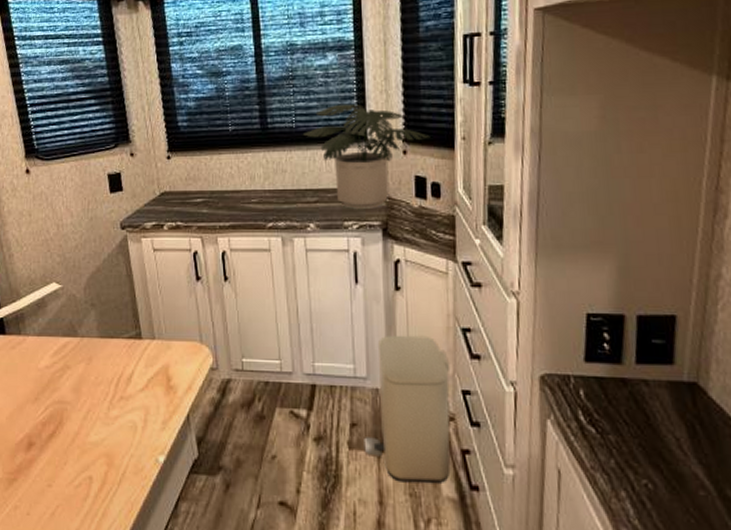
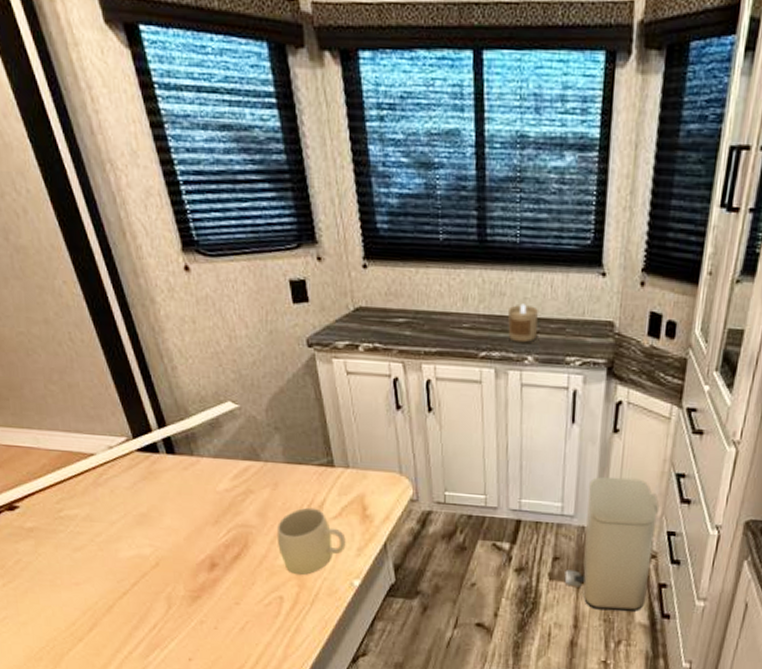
mug: none [88,380,152,452] -> present [276,507,346,575]
candle: none [289,178,316,213] -> present [507,303,538,344]
potted plant: present [302,103,430,209] -> none [526,219,673,345]

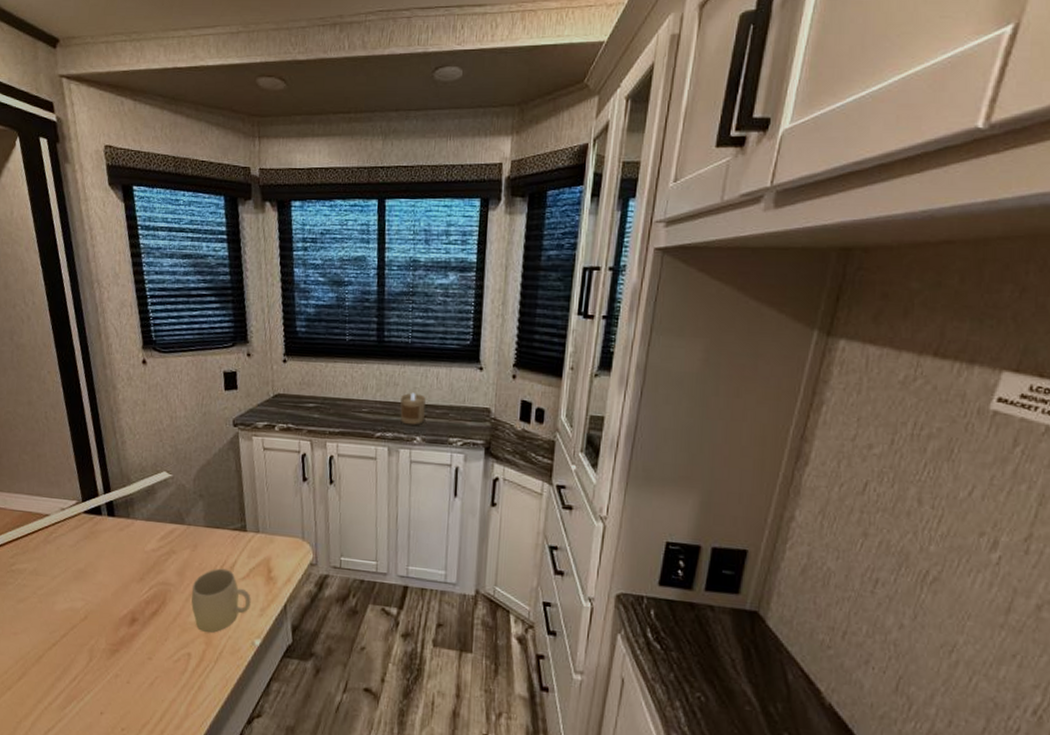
pedal bin: present [564,477,660,611] -> none [447,547,535,683]

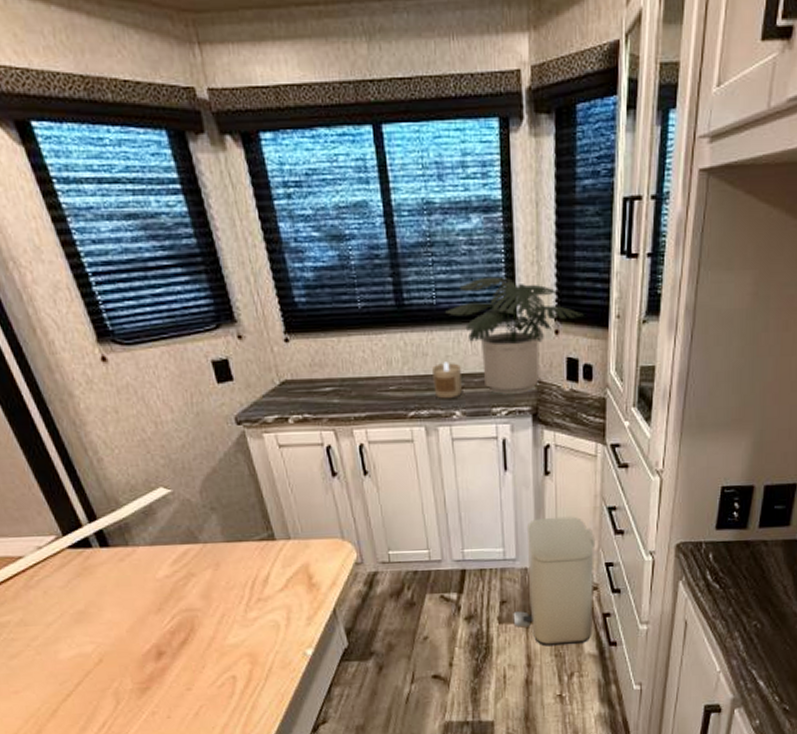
mug: present [191,568,251,633] -> none [222,583,295,652]
potted plant: none [417,324,540,428] -> present [444,276,584,394]
pedal bin: none [447,547,535,683] -> present [513,516,596,646]

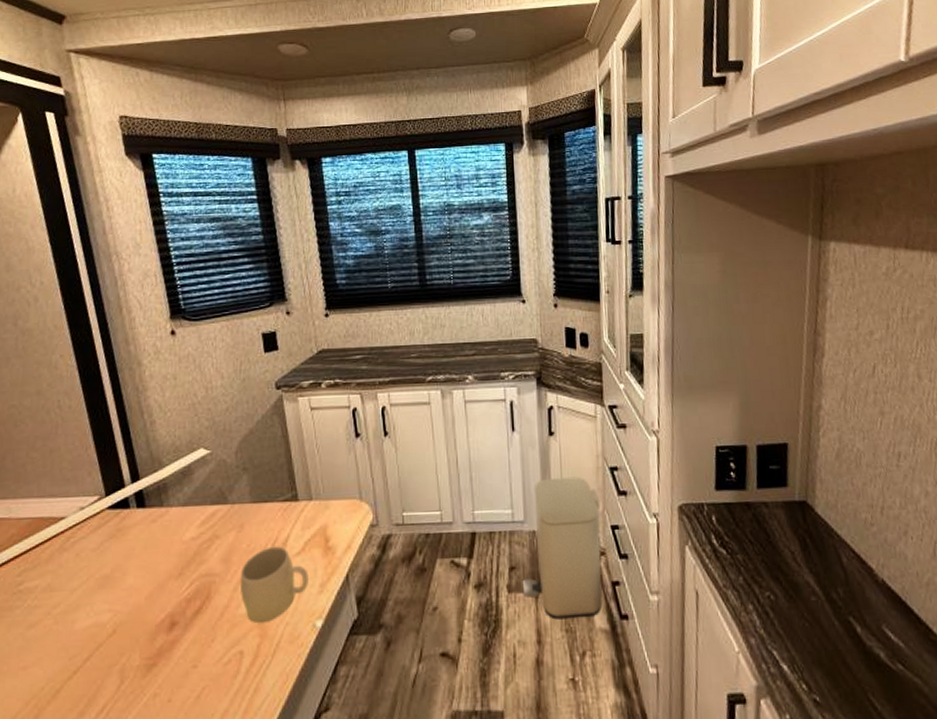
mug: none [222,583,295,652] -> present [239,546,309,622]
candle: present [431,361,462,401] -> none [448,332,474,366]
potted plant: present [444,276,584,394] -> none [460,261,578,360]

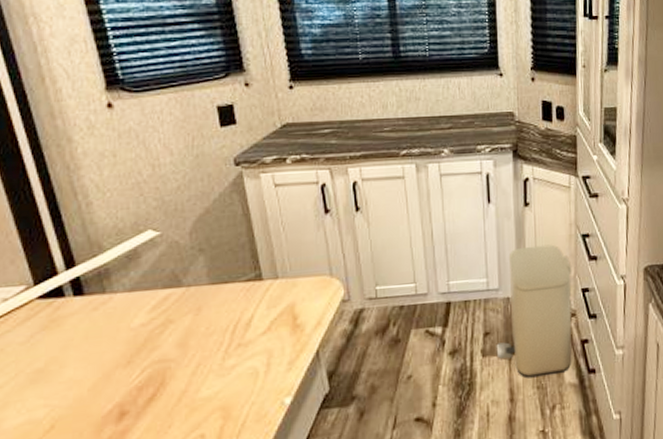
mug: present [239,546,309,622] -> none [198,327,276,405]

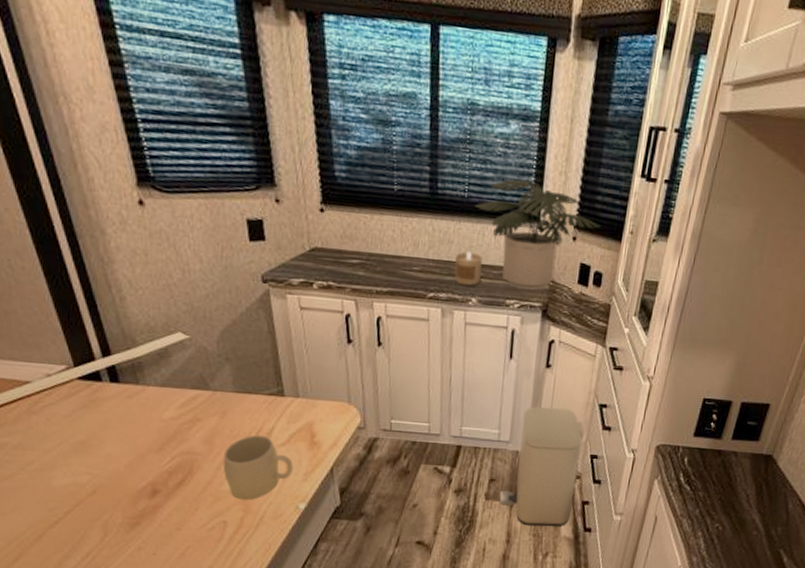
mug: none [198,327,276,405] -> present [223,435,293,500]
candle: none [423,105,450,140] -> present [454,251,482,288]
potted plant: none [435,33,555,133] -> present [473,179,601,290]

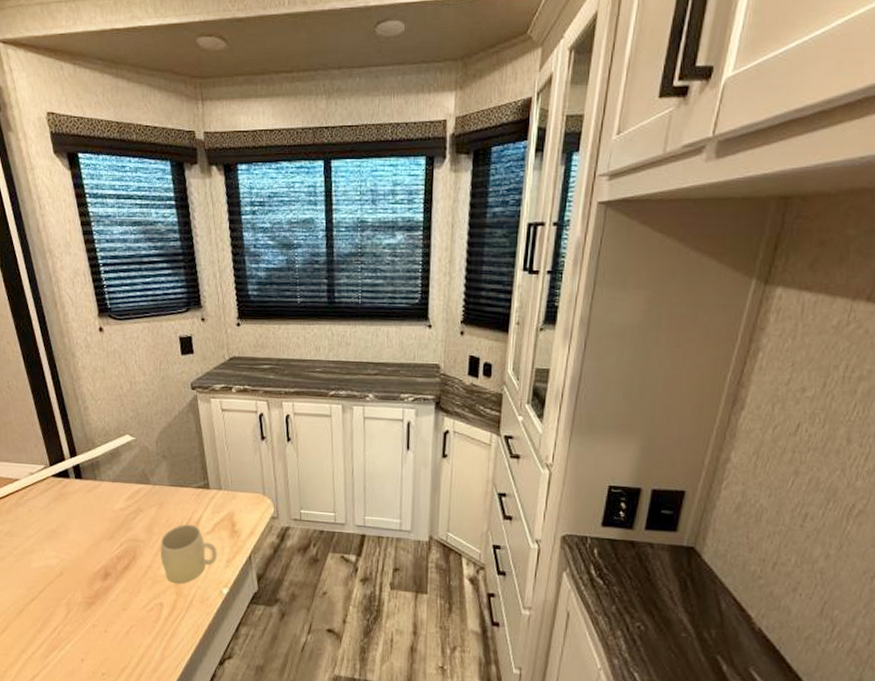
candle: present [454,251,482,288] -> none [352,351,377,384]
potted plant: present [473,179,601,290] -> none [367,283,487,384]
pedal bin: present [499,407,585,527] -> none [404,496,485,619]

